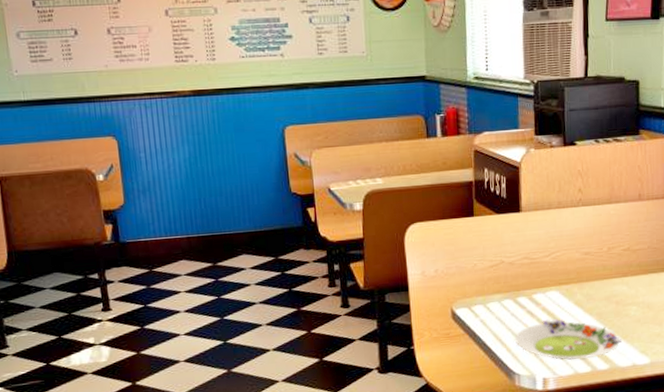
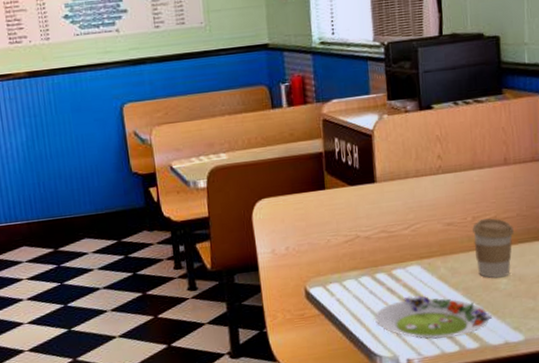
coffee cup: none [608,249,645,305] -> present [473,218,514,278]

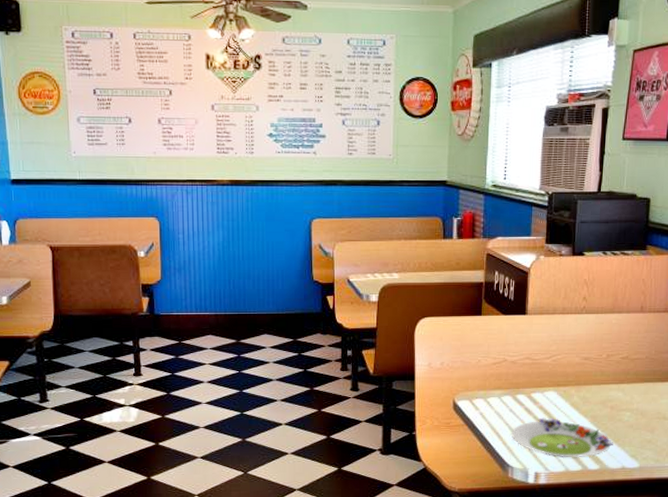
coffee cup: present [473,218,514,278] -> none [605,358,642,410]

